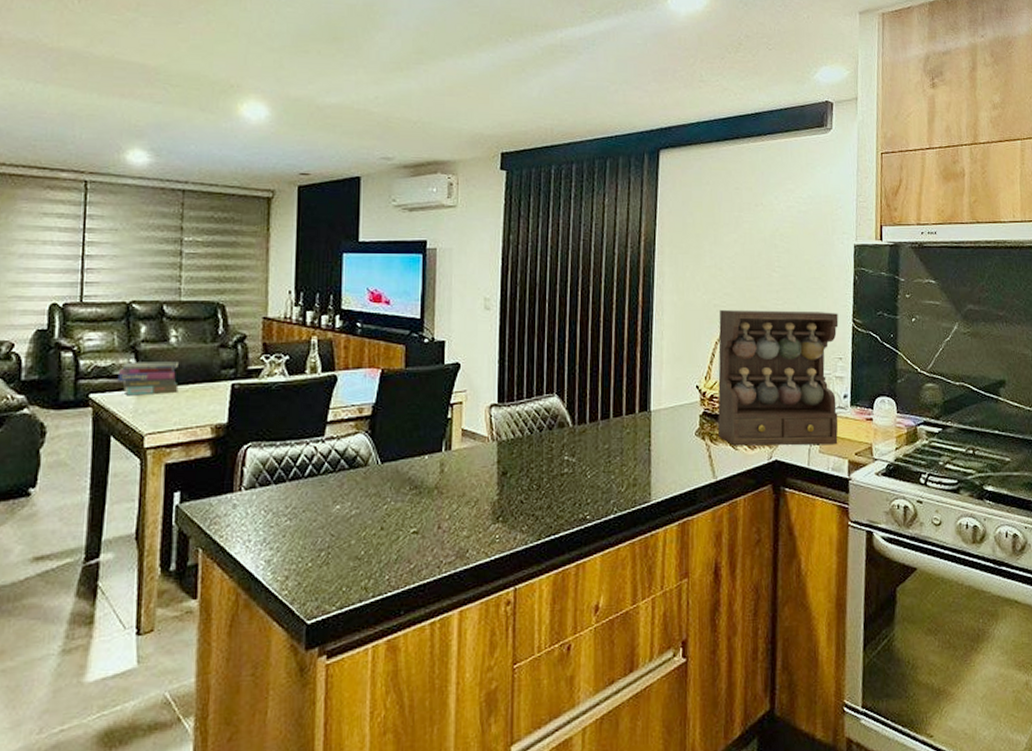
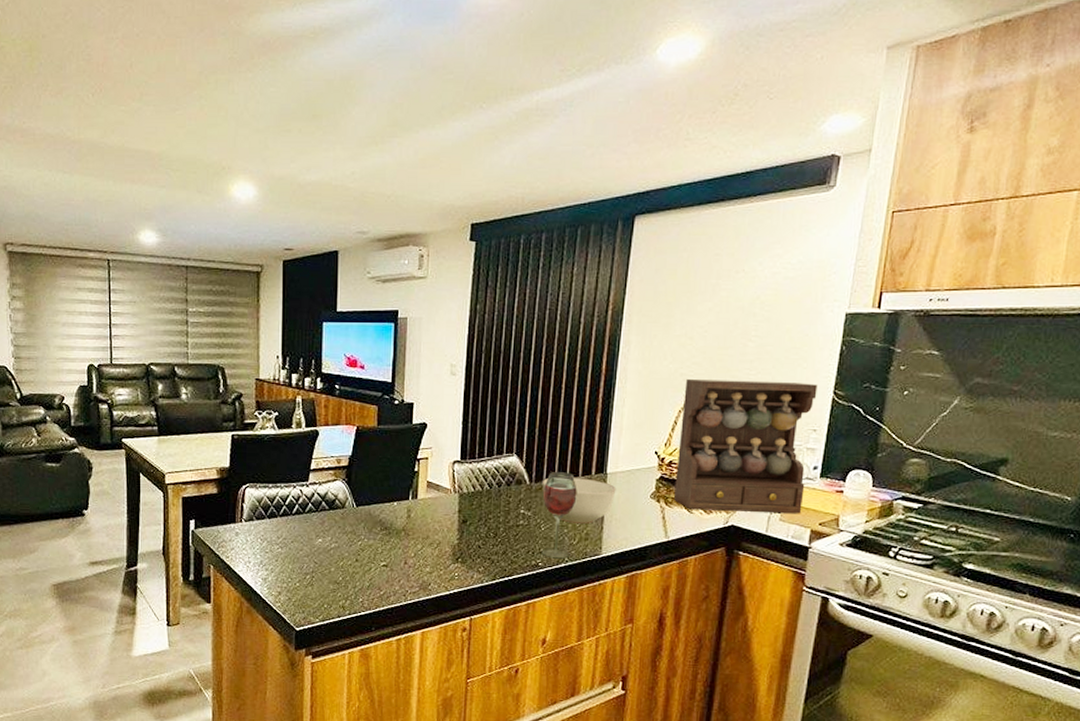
books: present [117,361,179,396] -> none [142,414,190,442]
bowl: none [585,417,661,468] -> present [541,478,616,524]
wineglass: none [586,412,622,510] -> present [541,472,577,559]

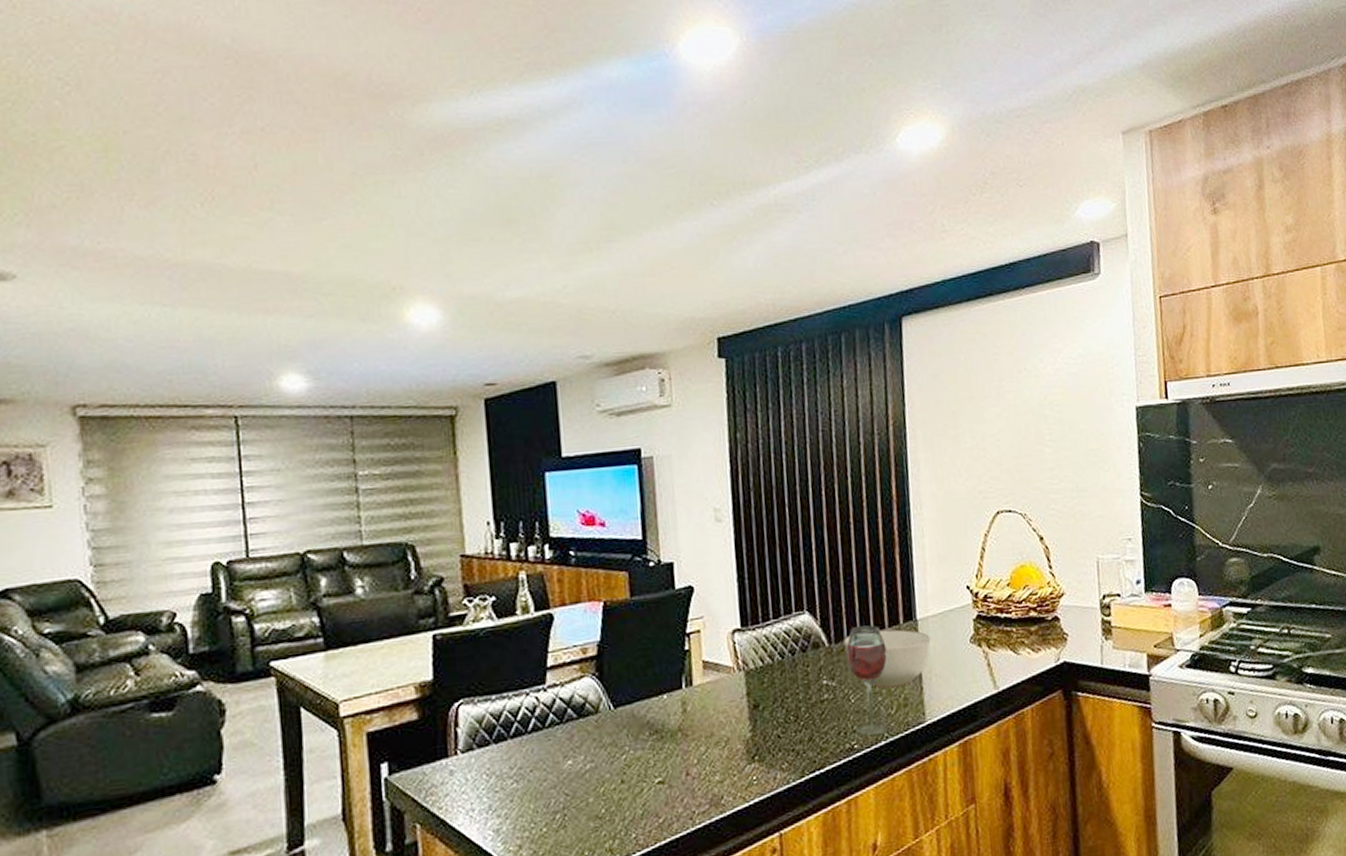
spice rack: present [674,379,818,514] -> none [986,487,1134,650]

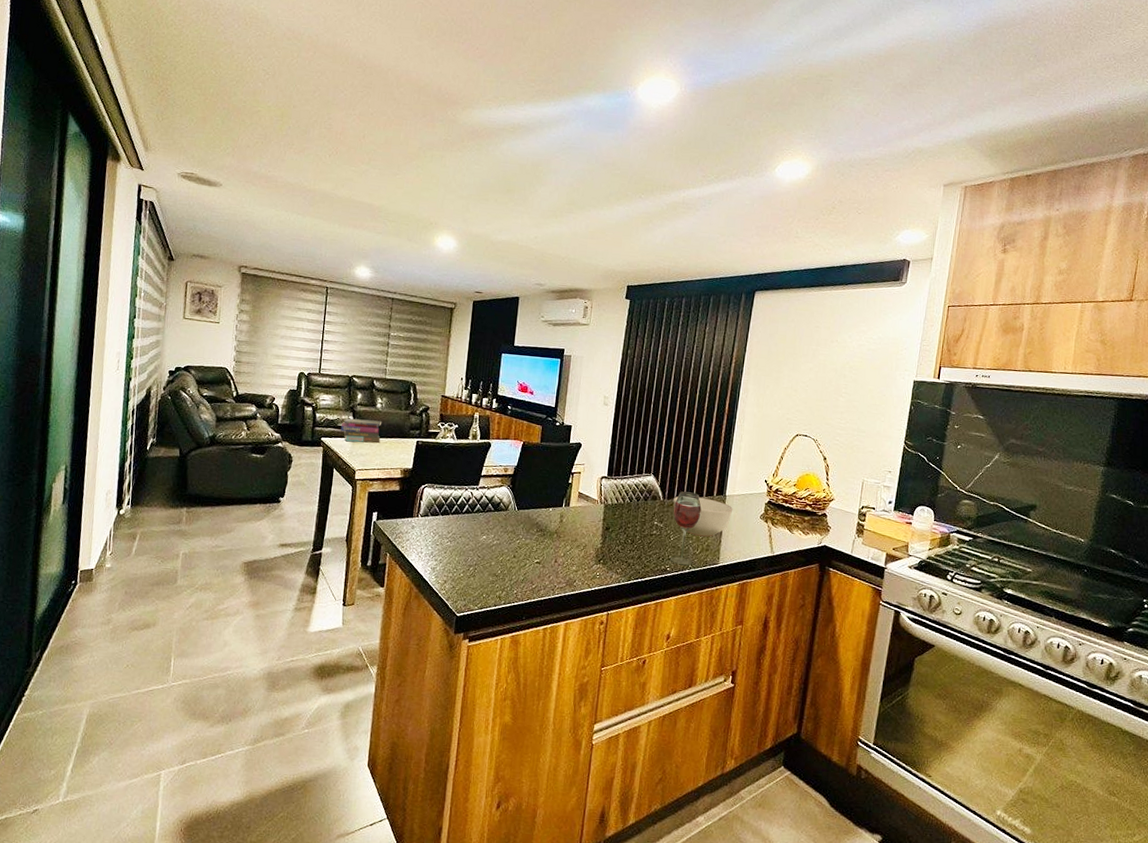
books: none [300,615,372,660] -> present [340,418,381,443]

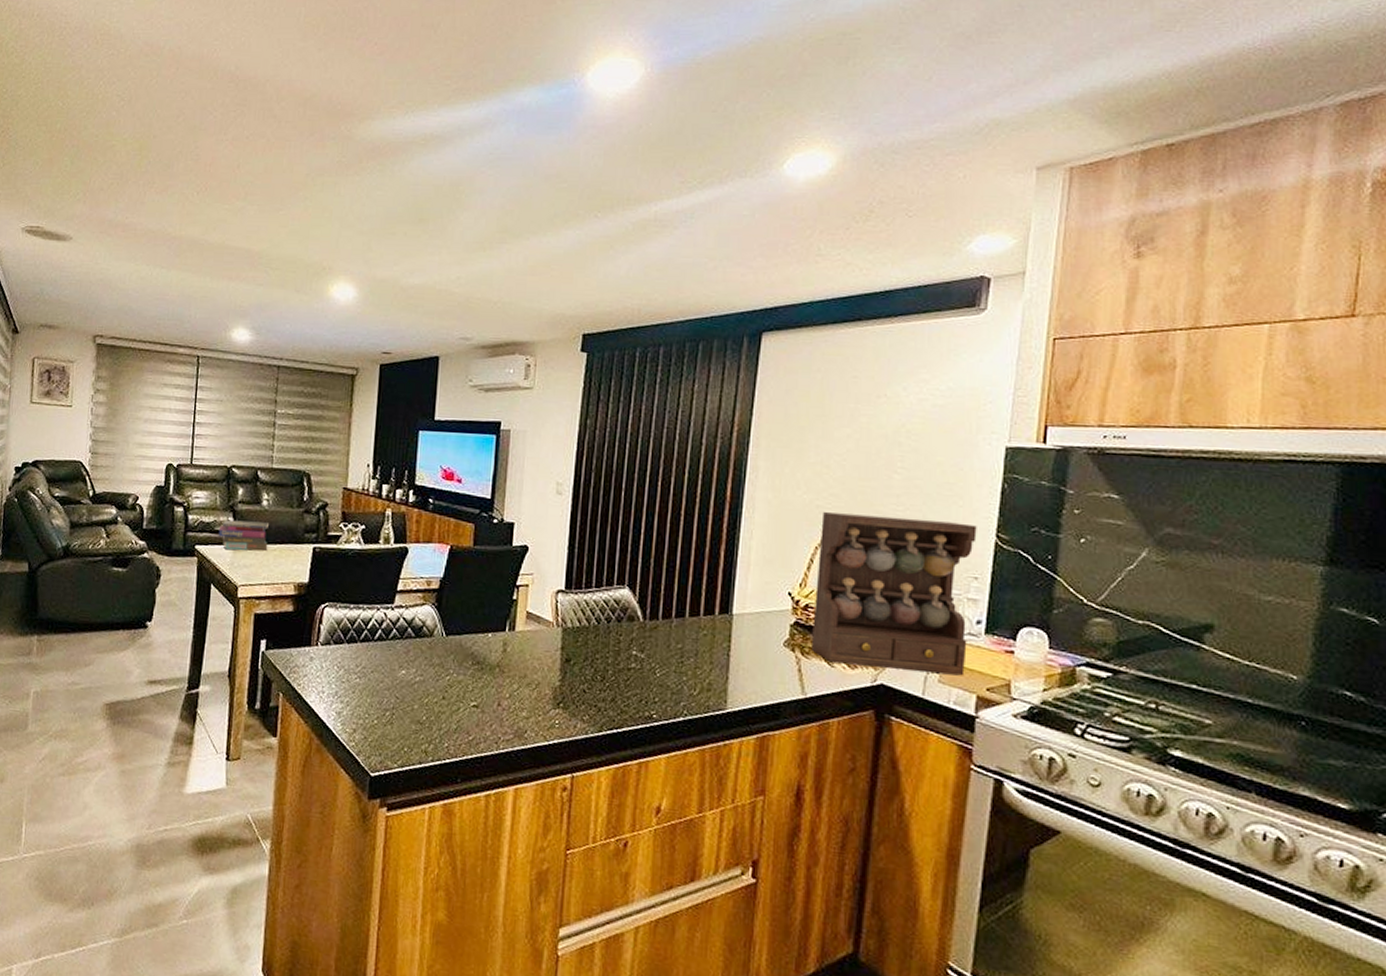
wineglass: present [670,491,702,566] -> none [656,609,698,712]
bowl: present [673,496,733,537] -> none [657,616,744,672]
spice rack: none [779,423,892,540] -> present [812,512,977,676]

